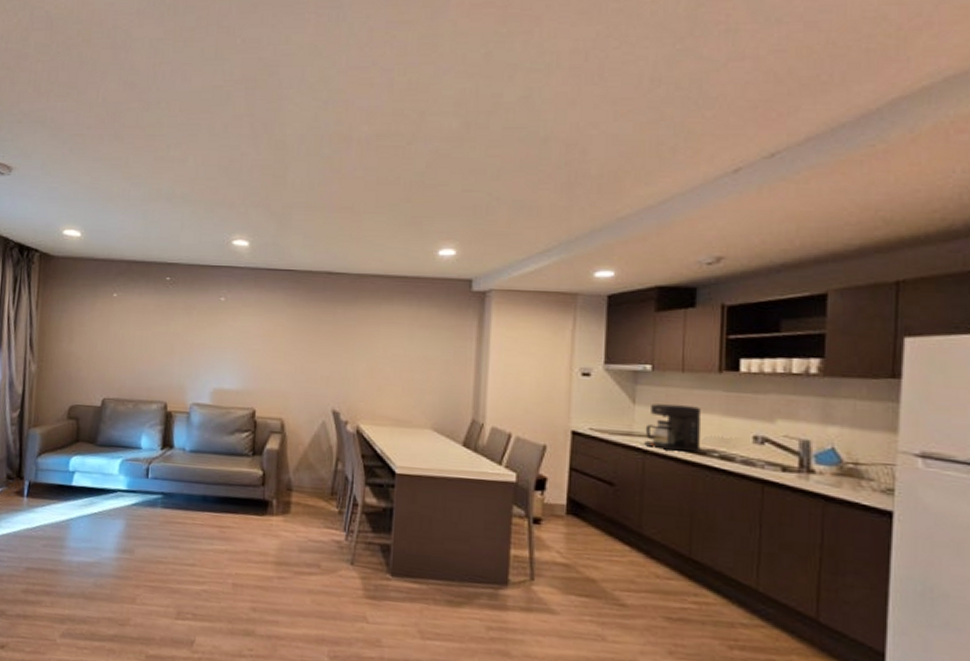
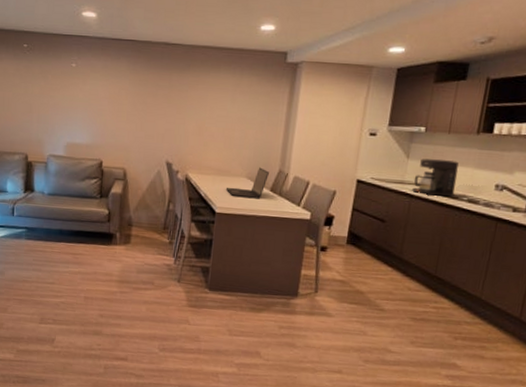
laptop: none [406,416,460,456] -> present [225,167,269,199]

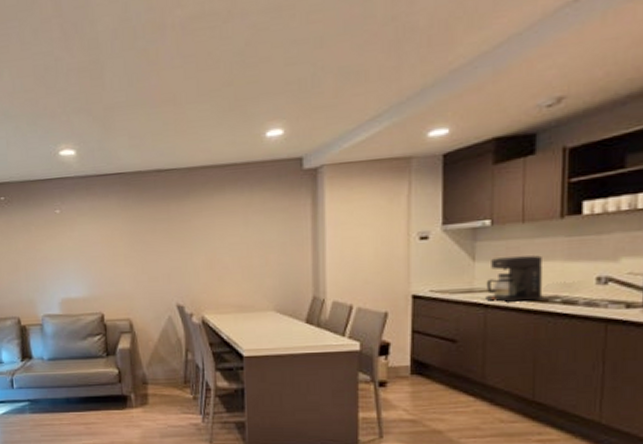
laptop: present [225,167,269,199] -> none [251,296,301,336]

